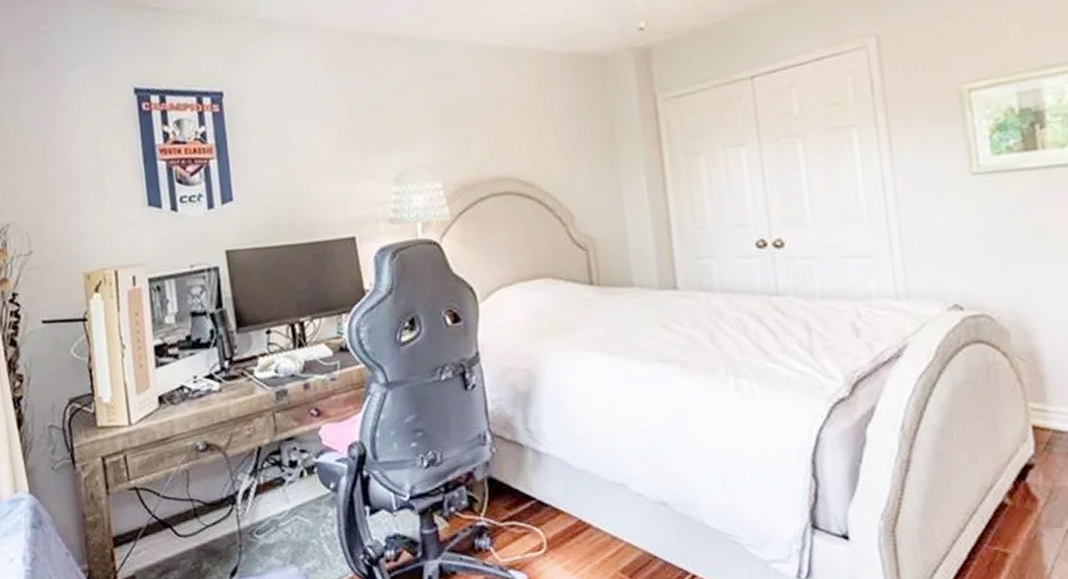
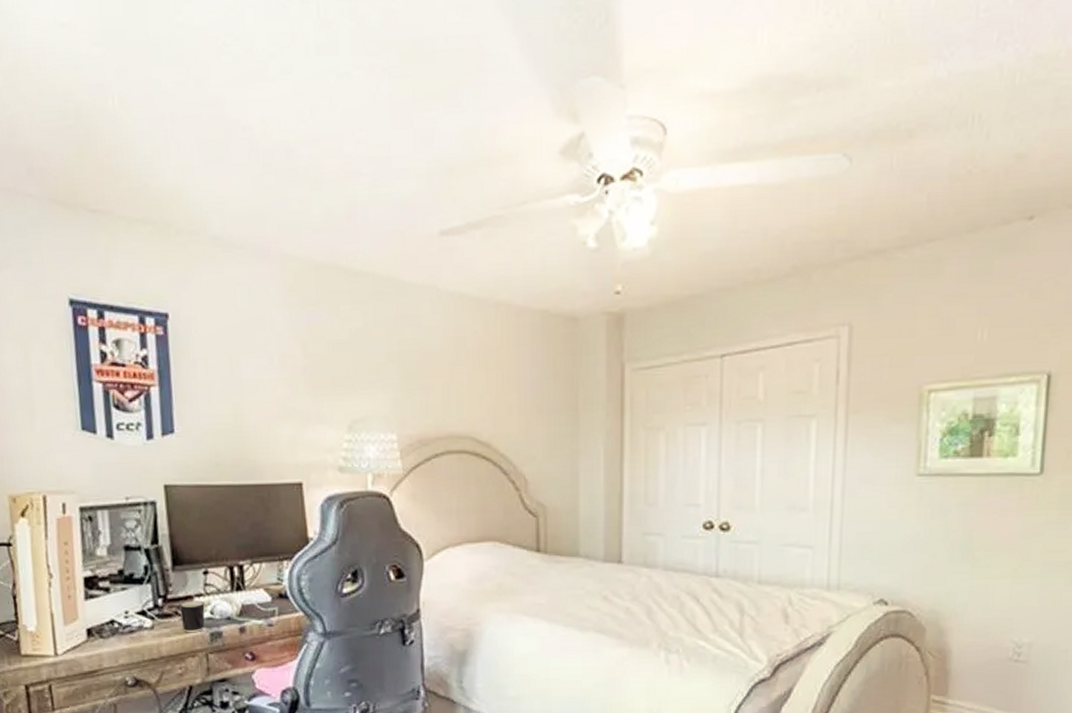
mug: none [245,360,270,394] -> present [180,600,205,633]

